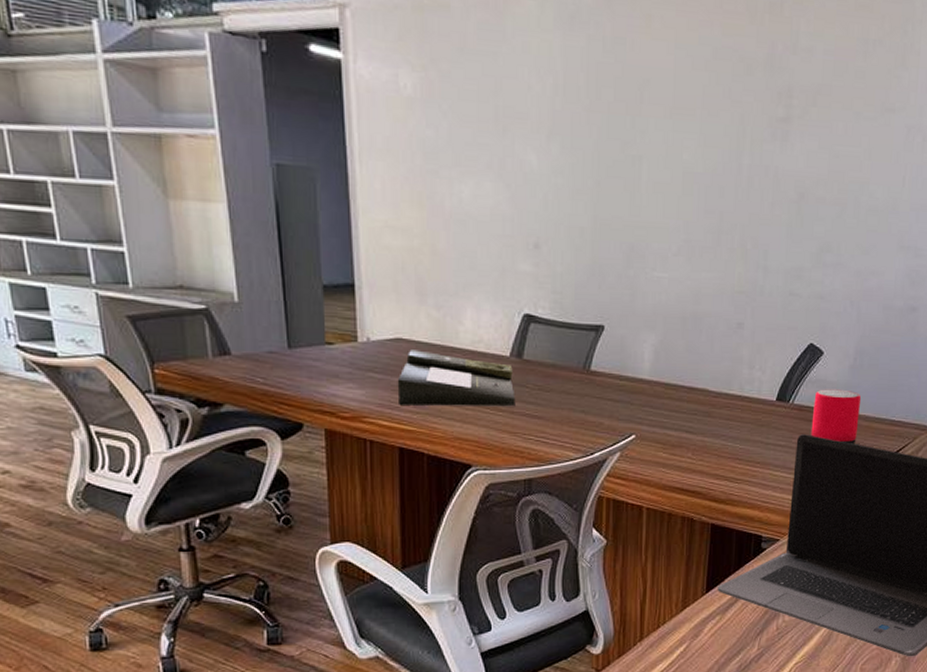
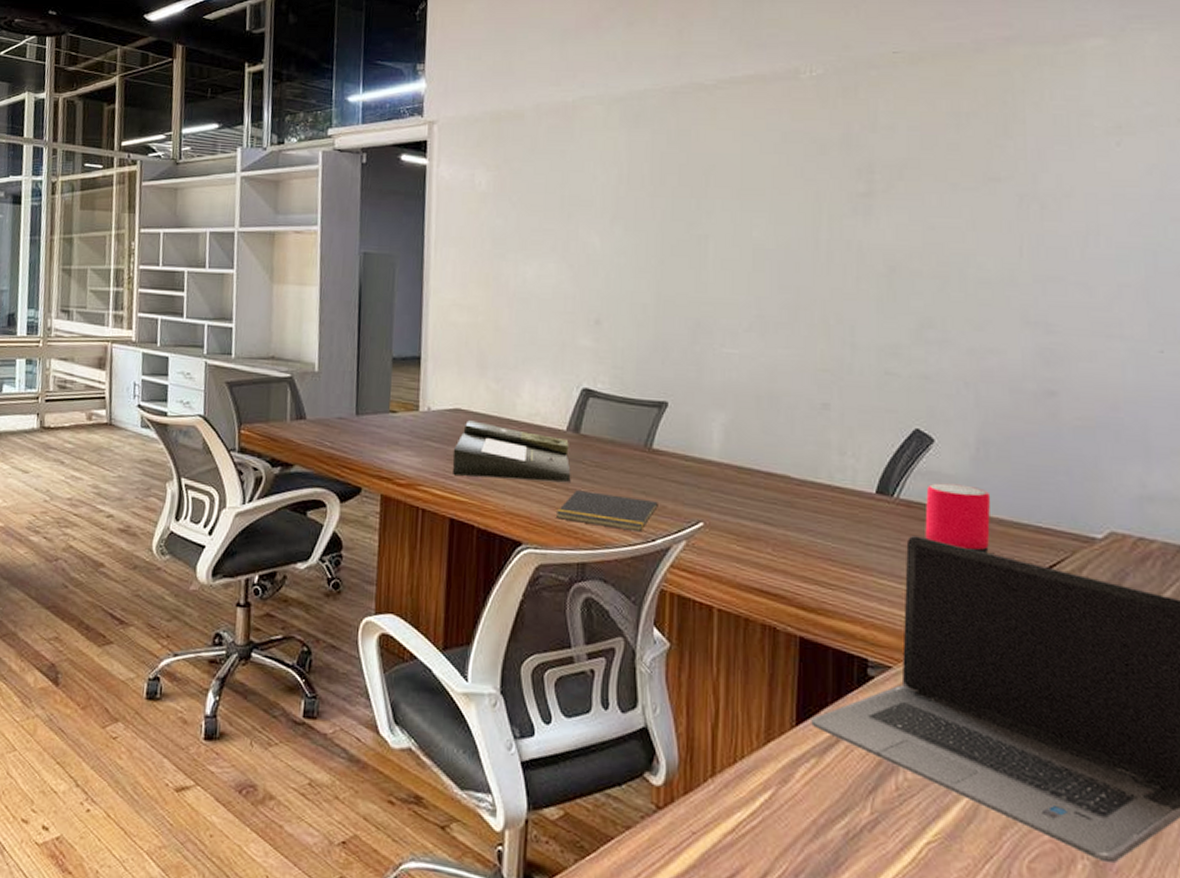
notepad: none [502,413,596,448] -> present [555,490,658,532]

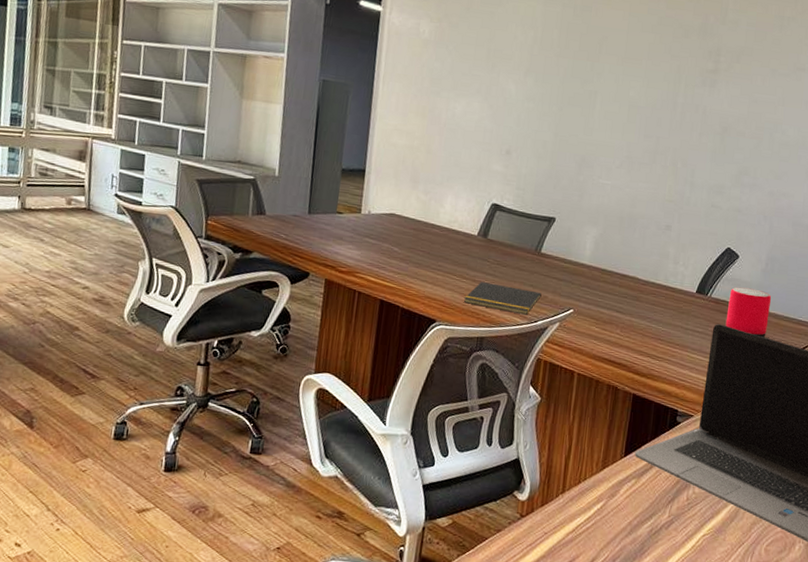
document tray: present [452,420,571,482] -> none [385,223,479,275]

